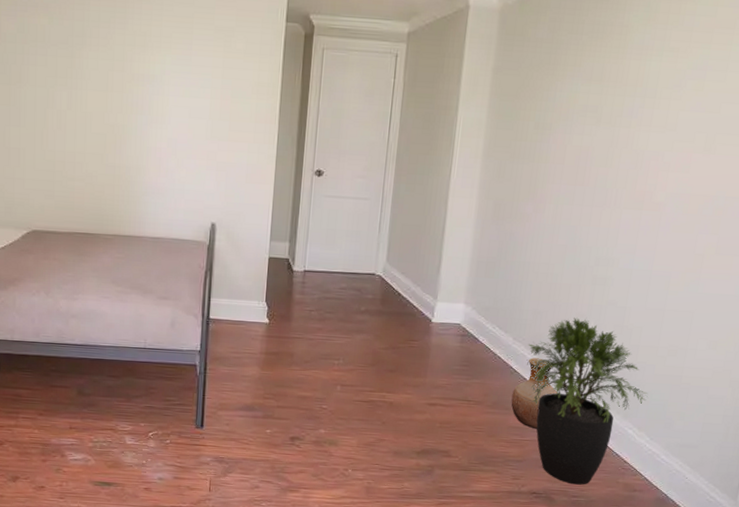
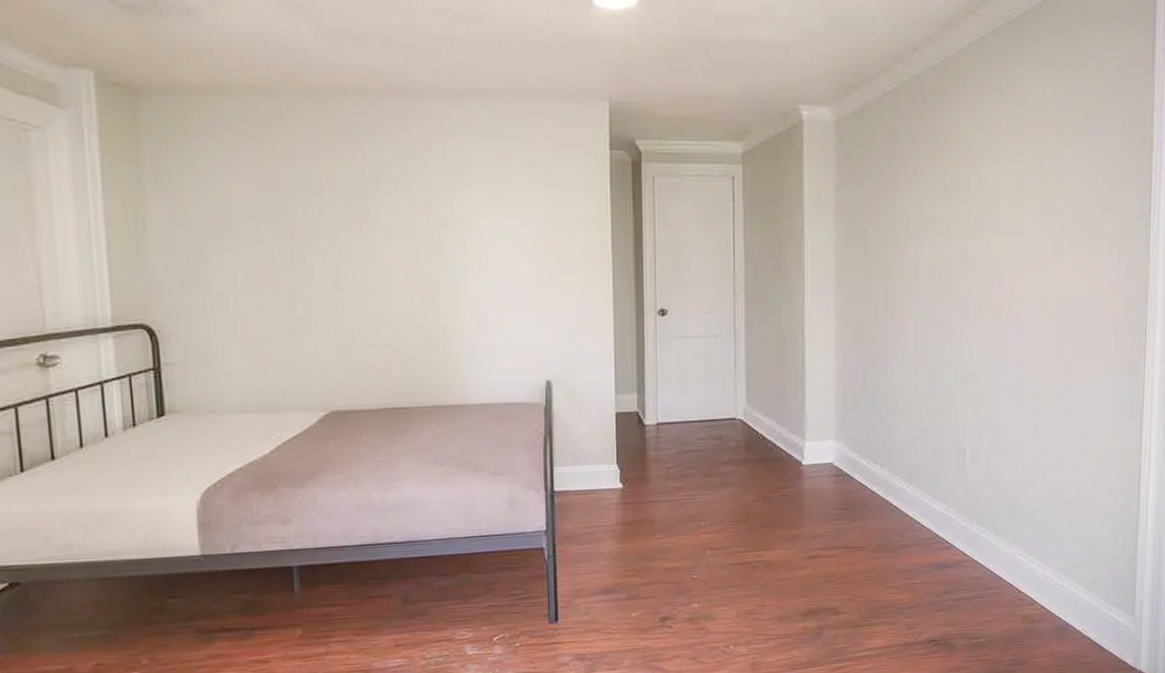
vase: present [511,358,558,429] -> none [896,490,943,569]
potted plant: present [527,317,648,485] -> none [906,441,1033,625]

